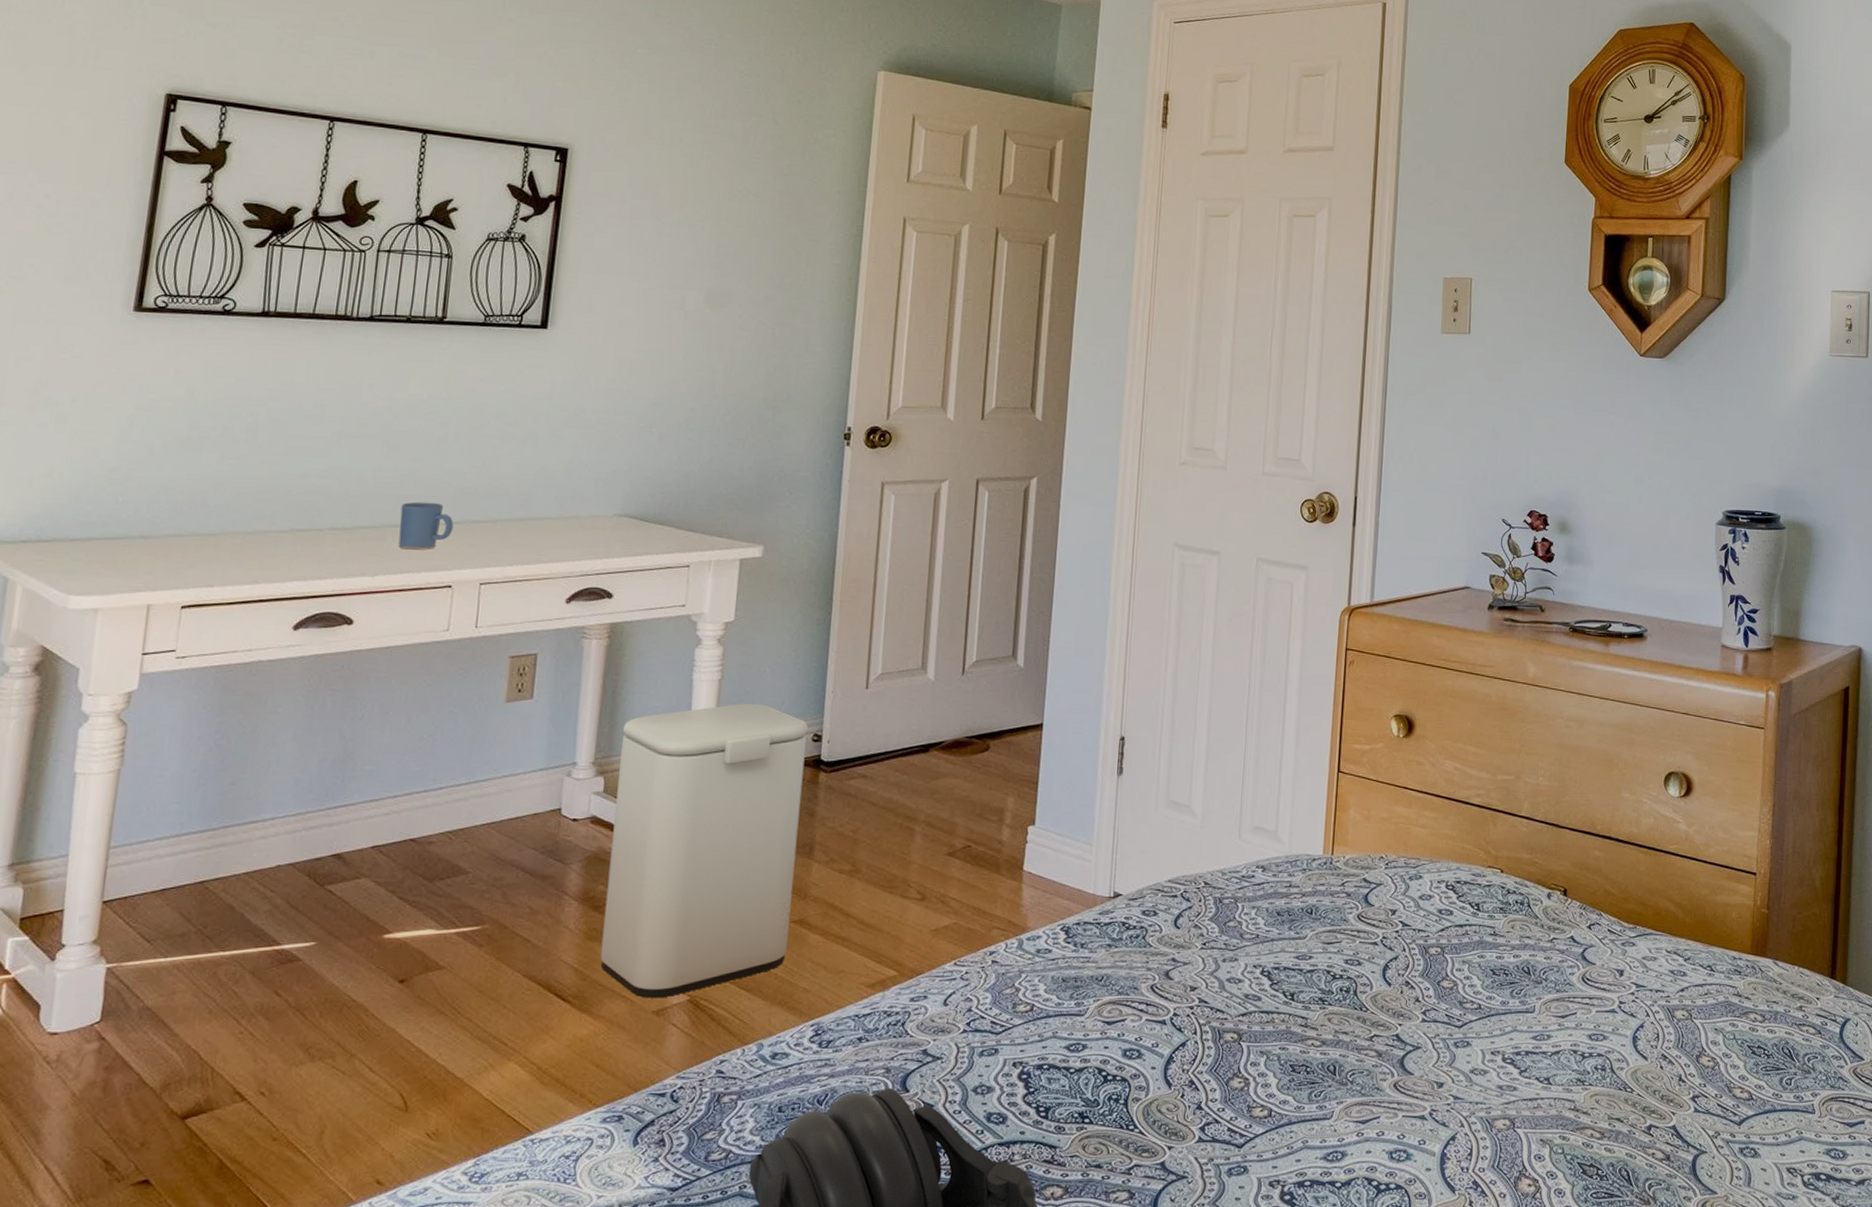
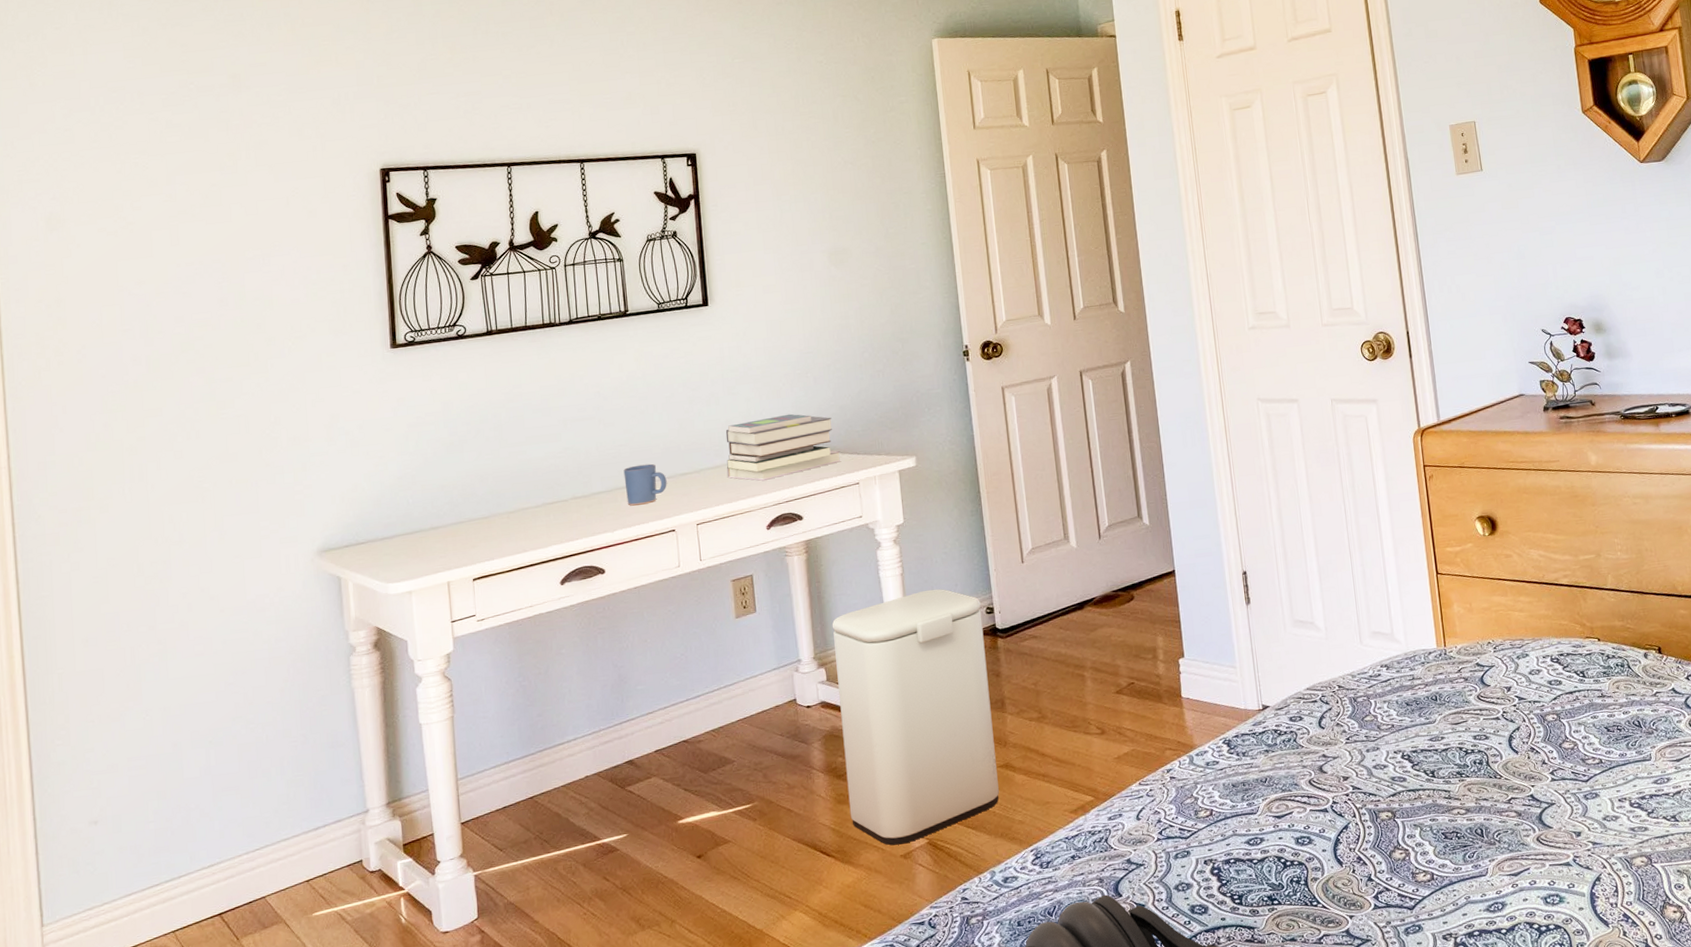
books: none [529,471,674,545] -> present [725,413,841,481]

